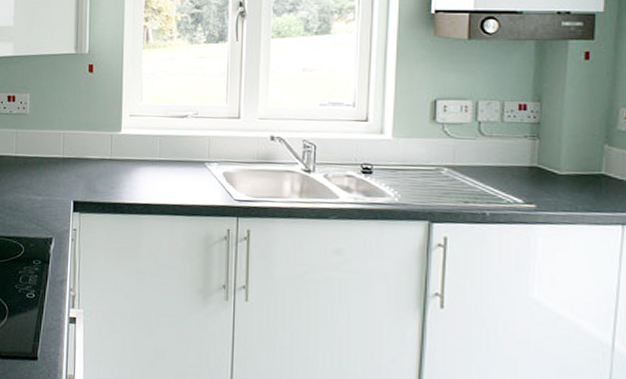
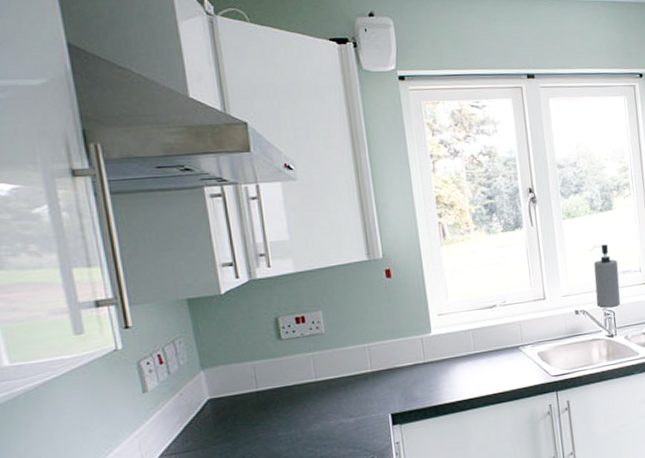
soap dispenser: none [296,70,328,140] -> present [589,244,621,308]

